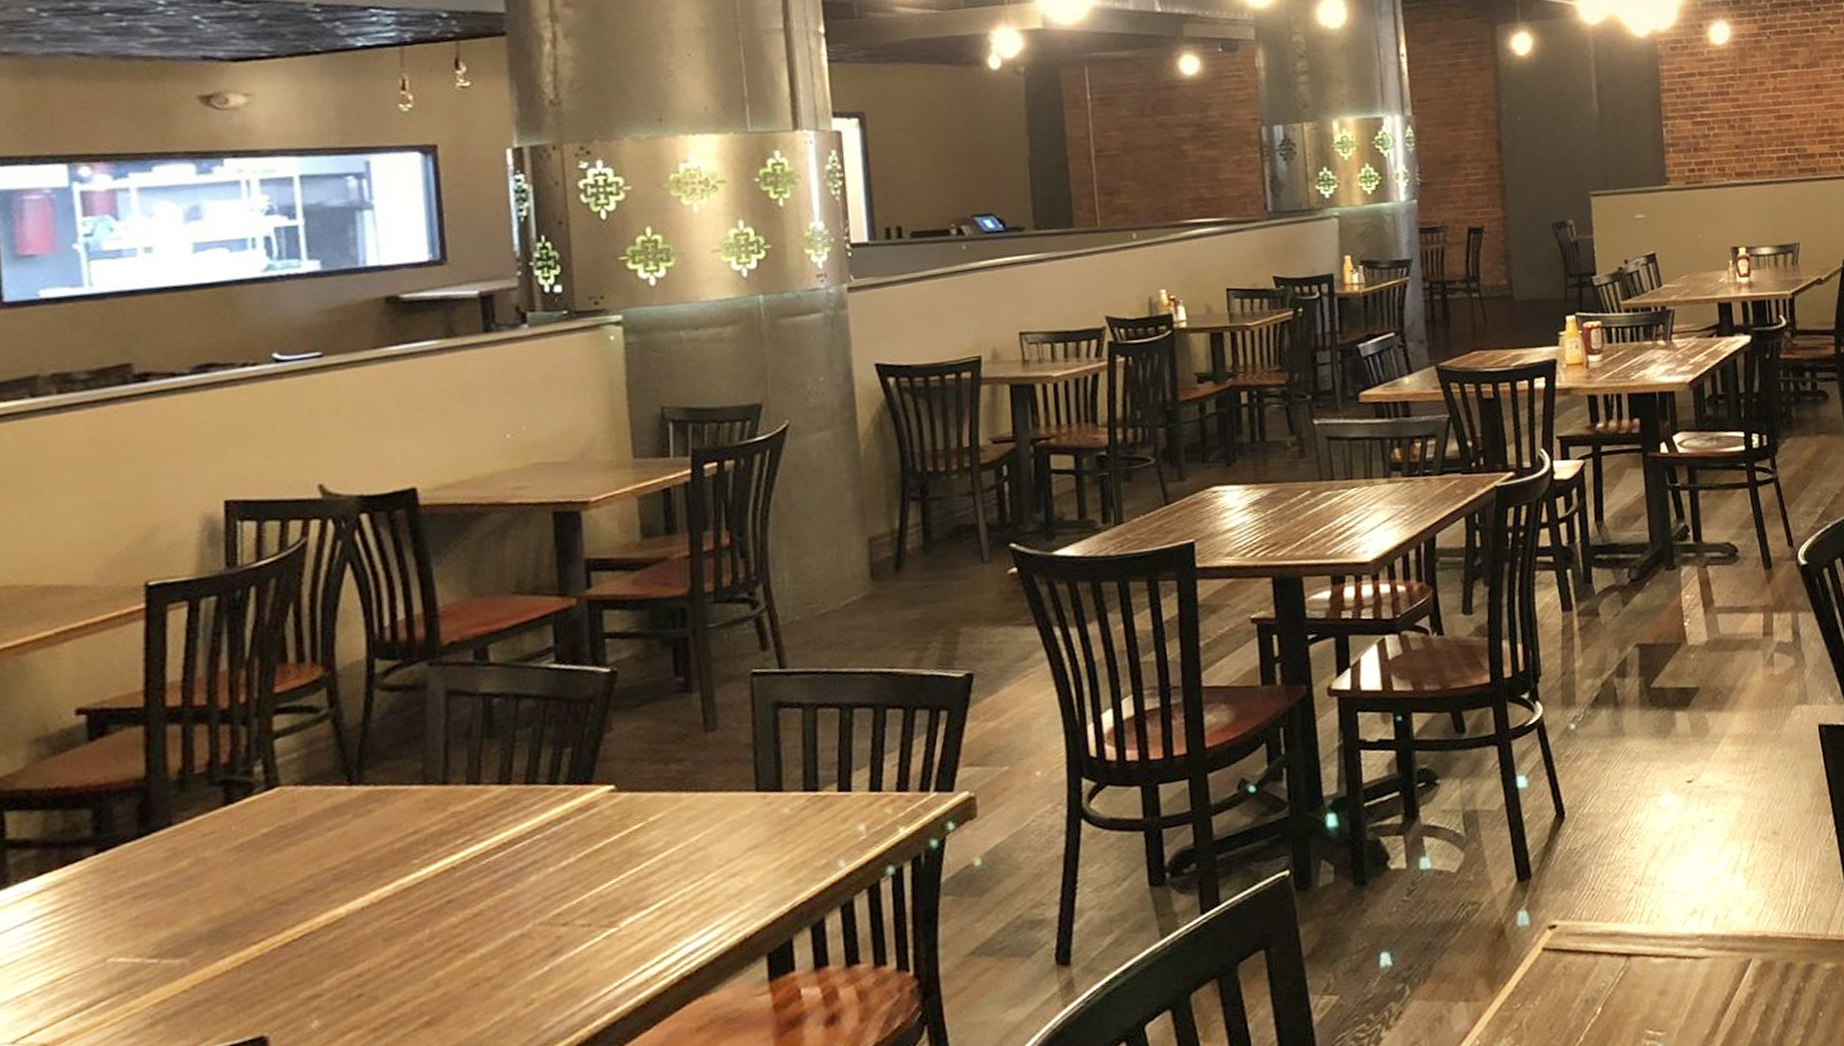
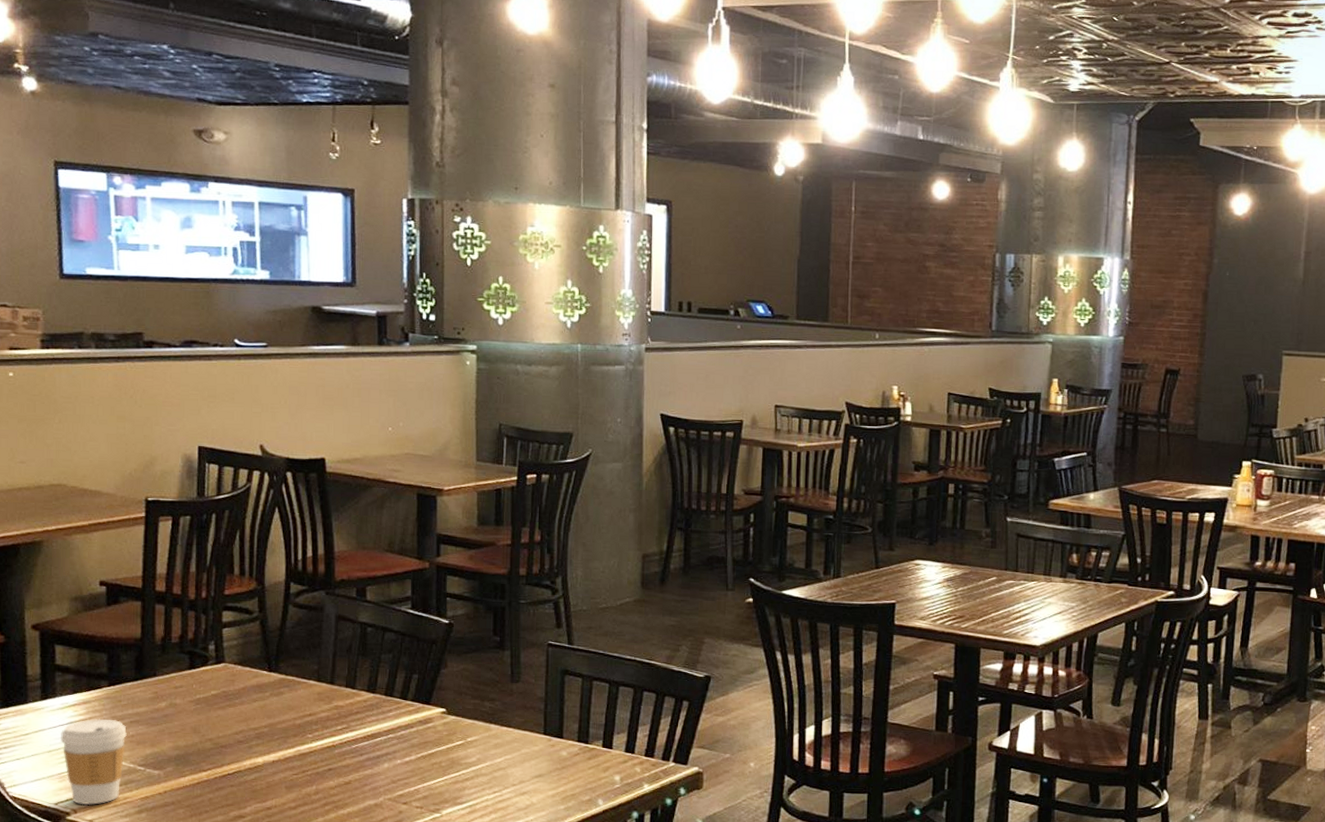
coffee cup: none [18,900,127,1035] -> present [61,718,127,806]

